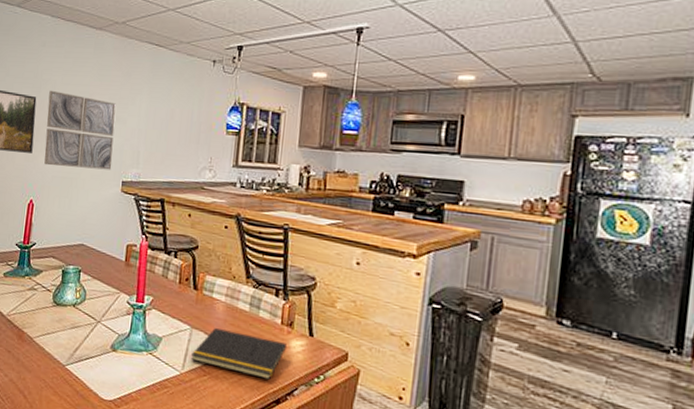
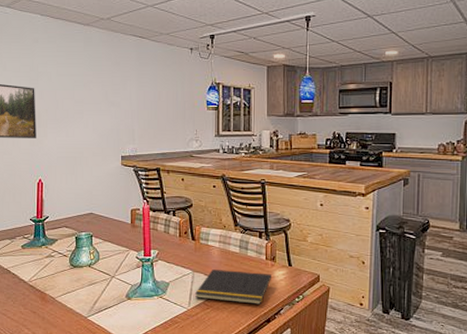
wall art: present [44,90,116,170] -> none [46,81,111,148]

